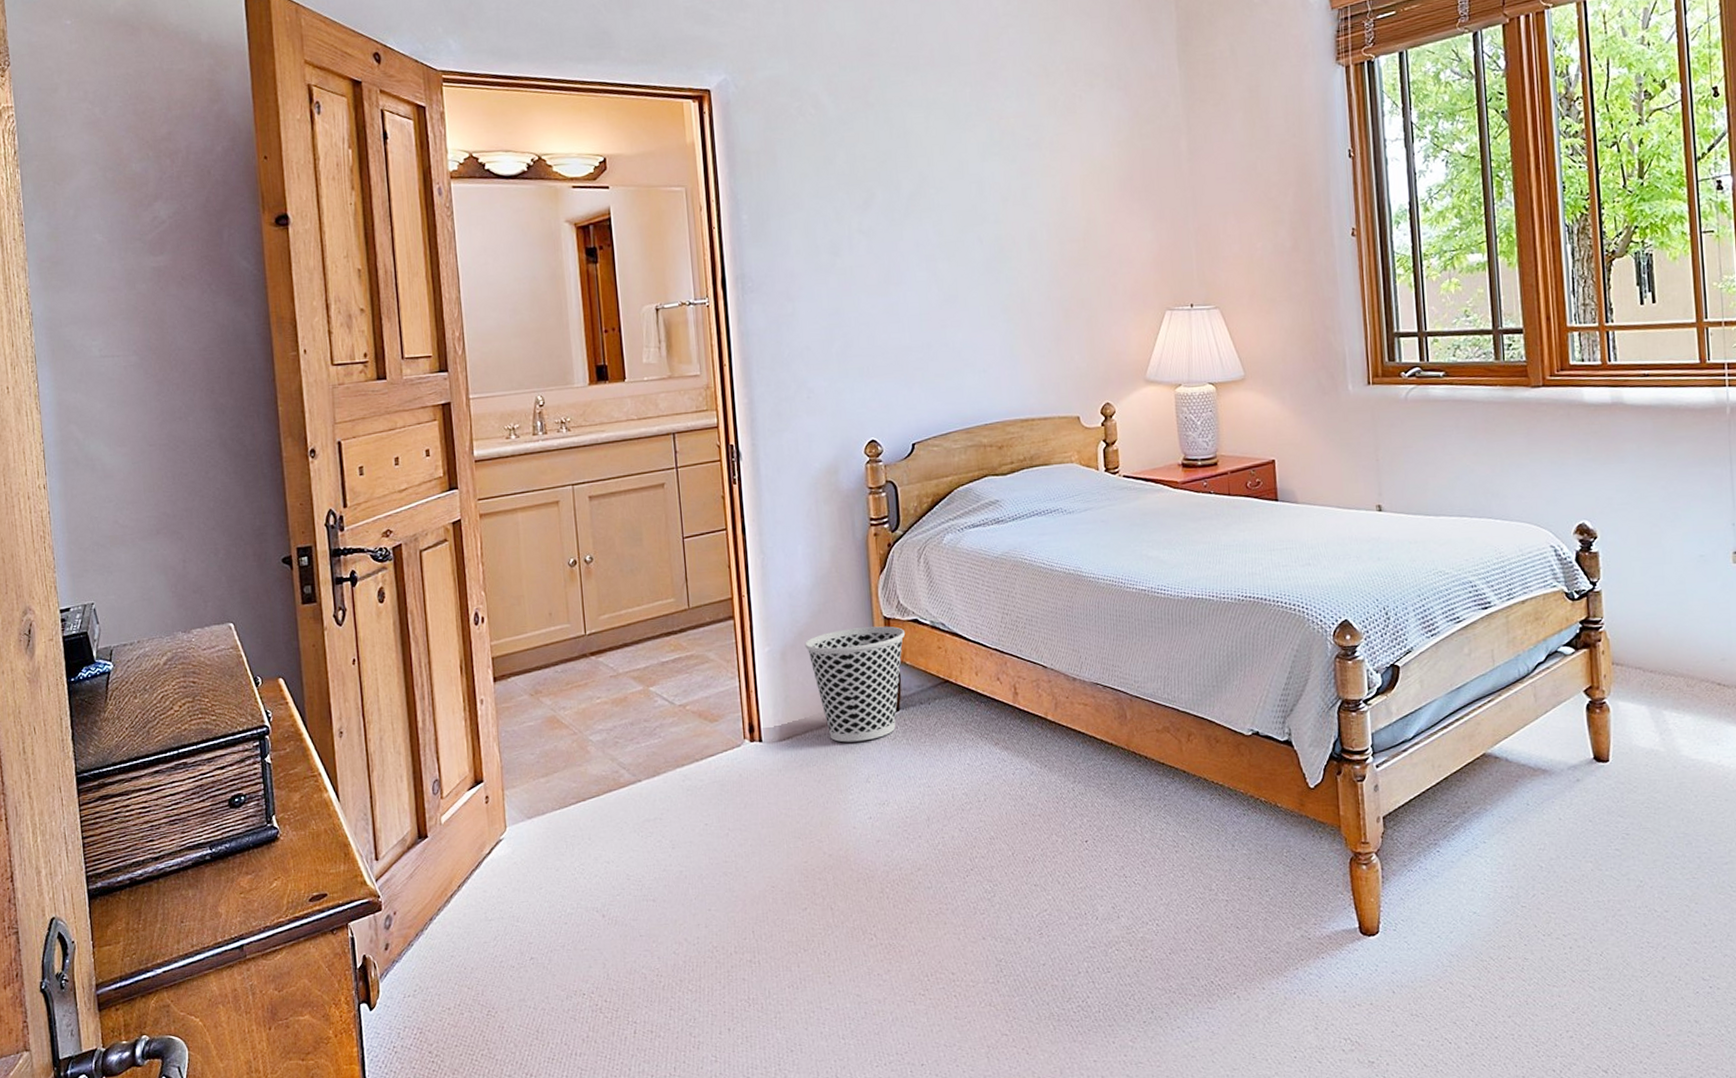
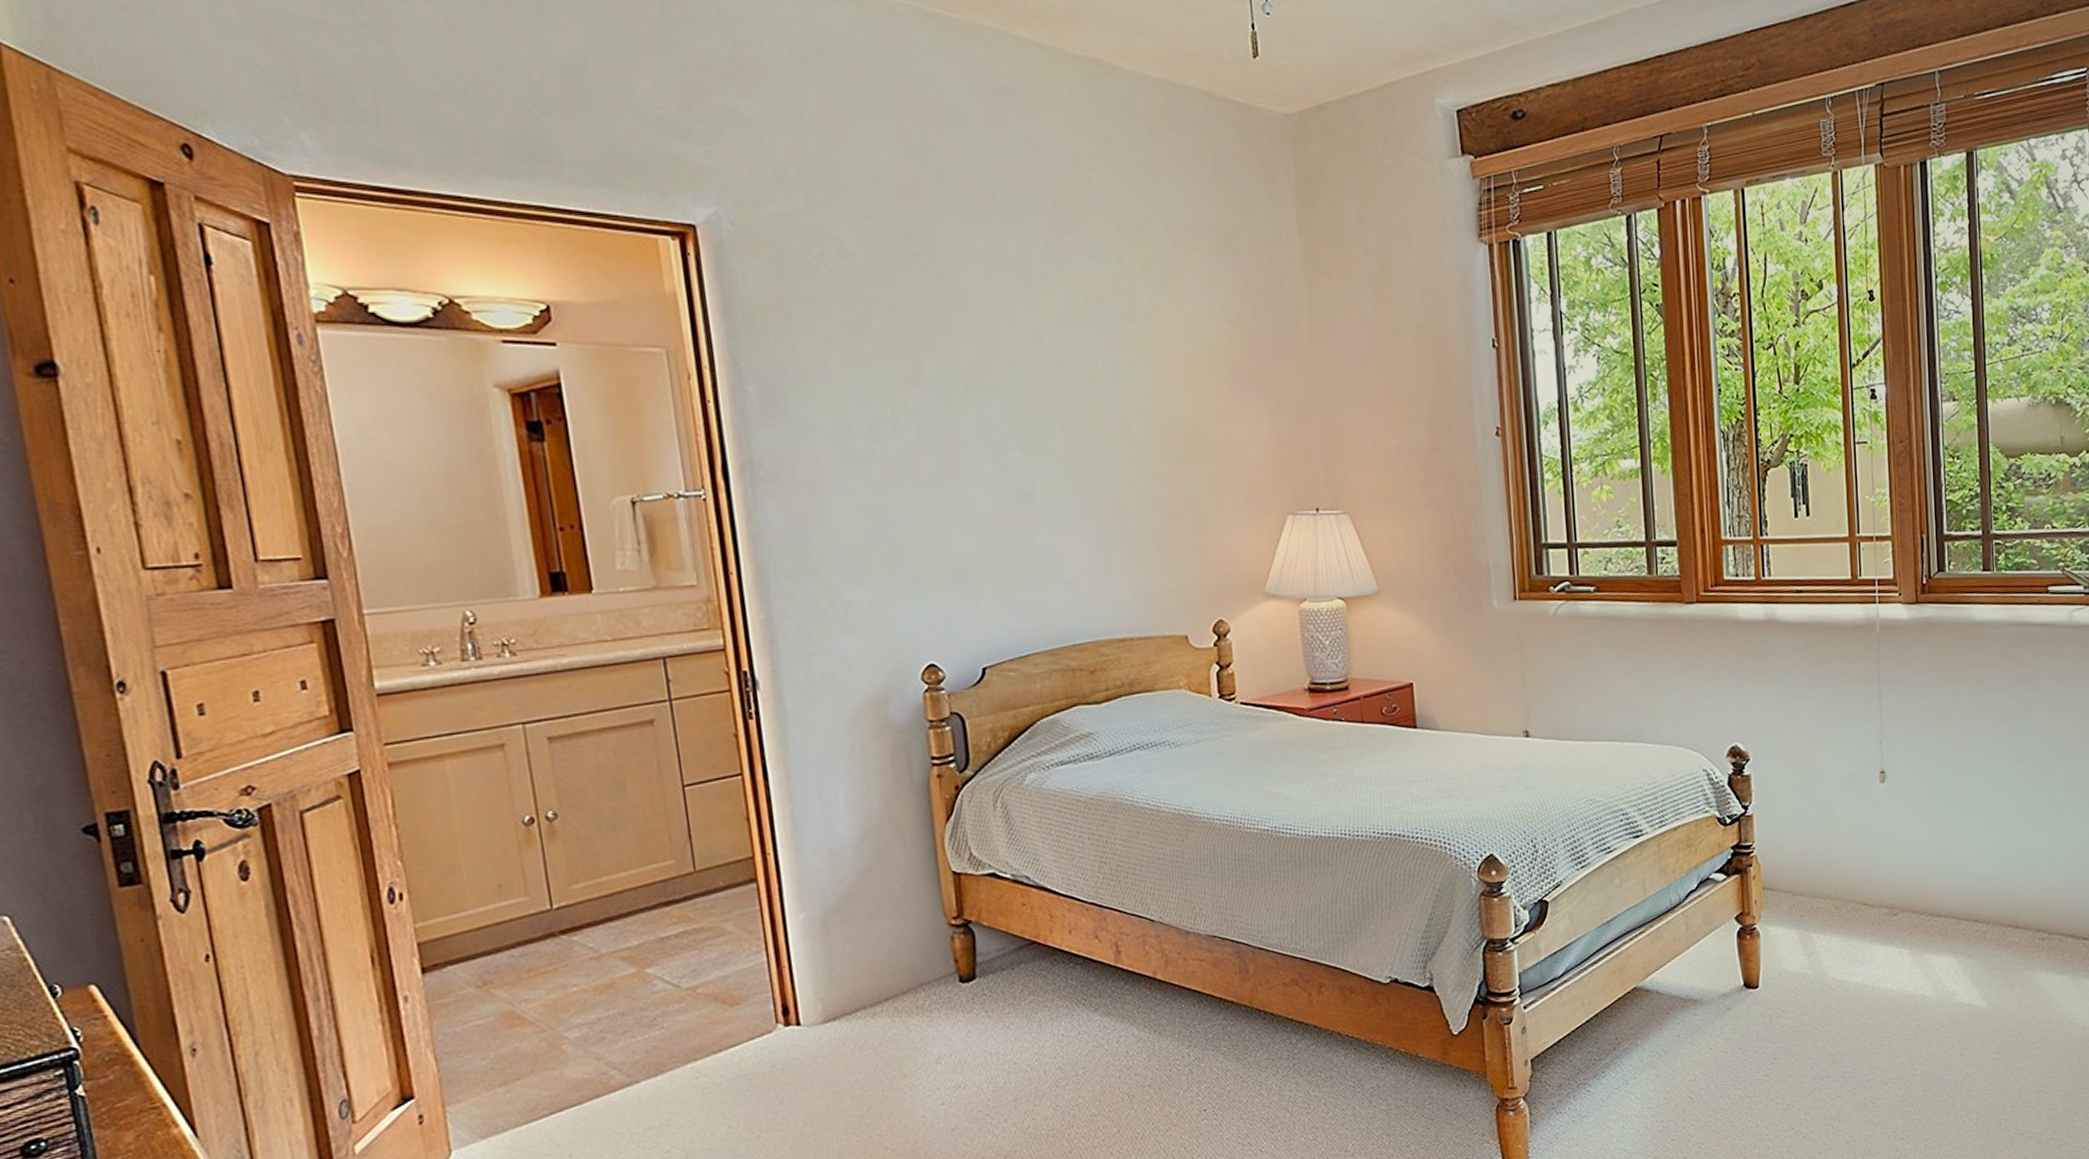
wastebasket: present [805,626,906,743] -> none [852,882,981,1020]

